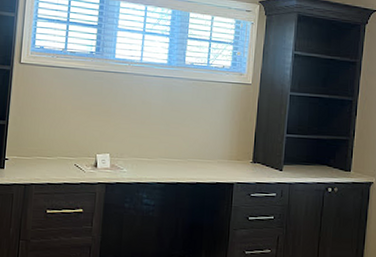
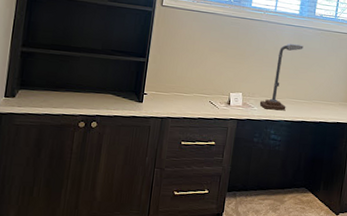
desk lamp: none [128,97,174,172] -> present [259,43,304,111]

